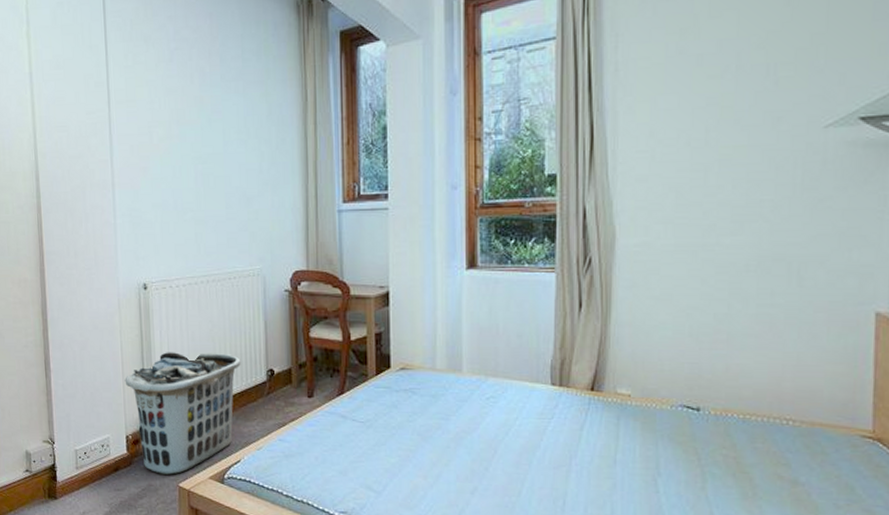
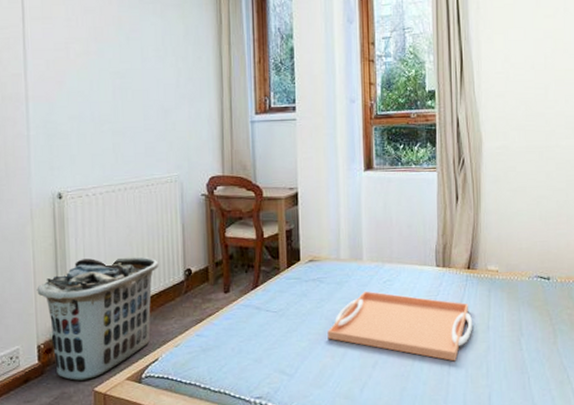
serving tray: none [420,407,596,497] -> present [327,291,473,362]

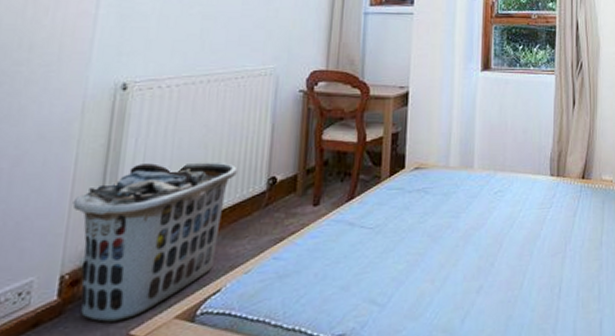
serving tray: present [327,291,473,362] -> none [428,203,586,283]

